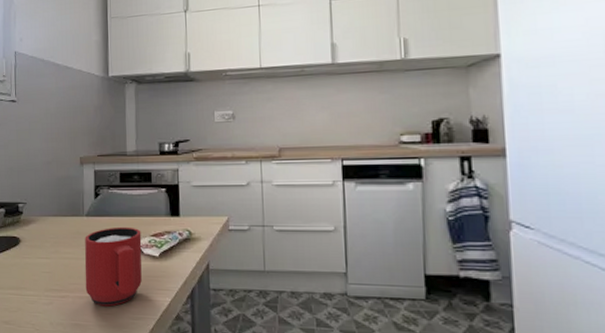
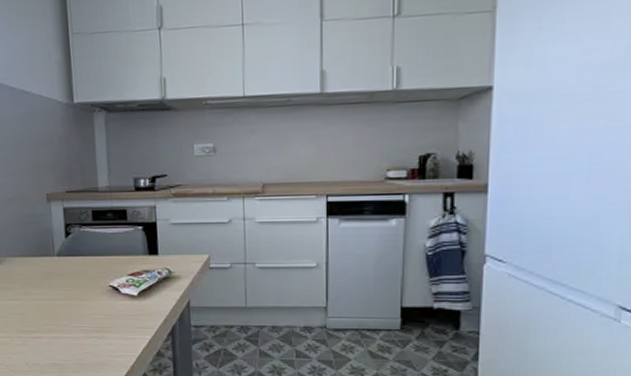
mug: present [84,226,142,307] -> none [57,266,121,346]

